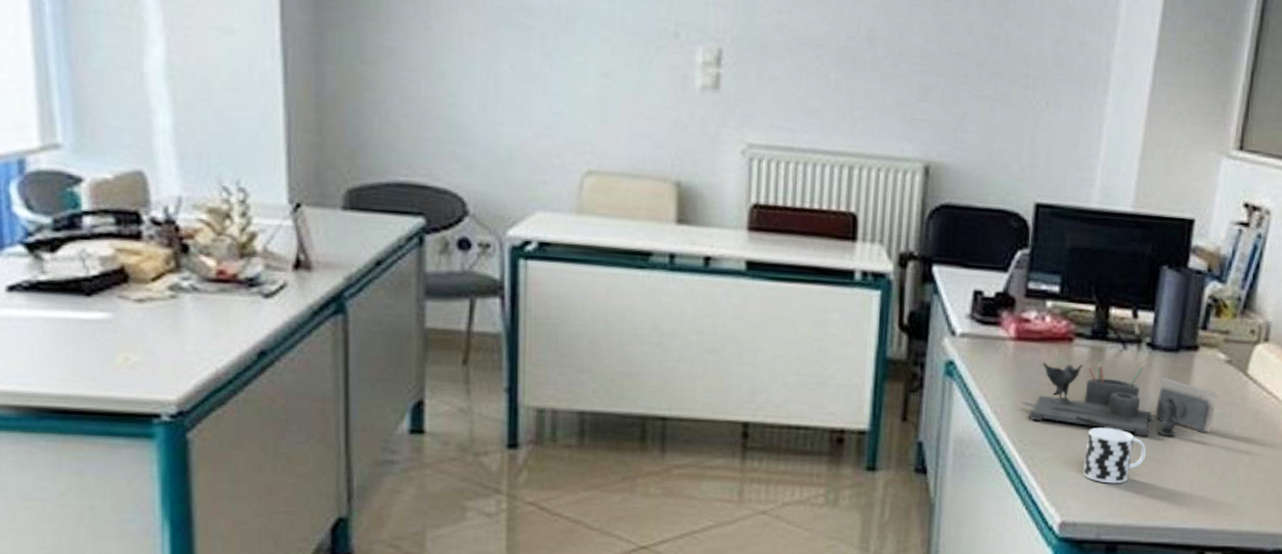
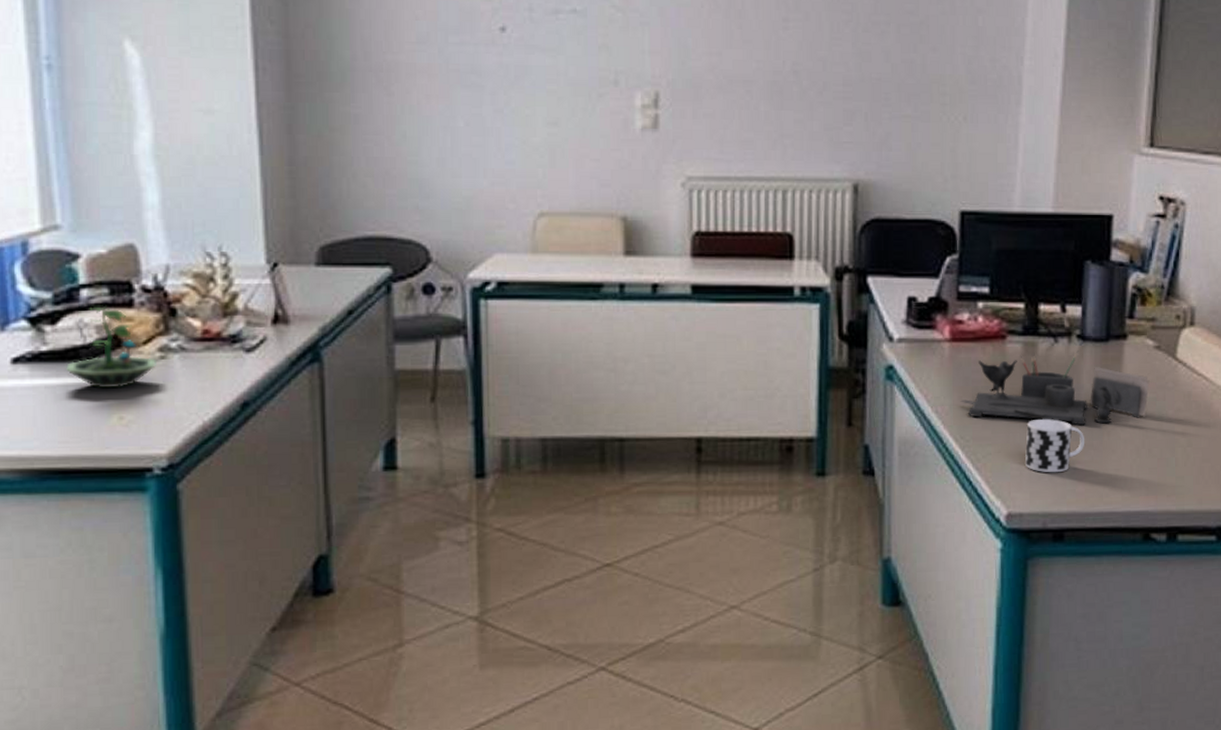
terrarium: none [65,236,166,327] -> present [65,306,156,389]

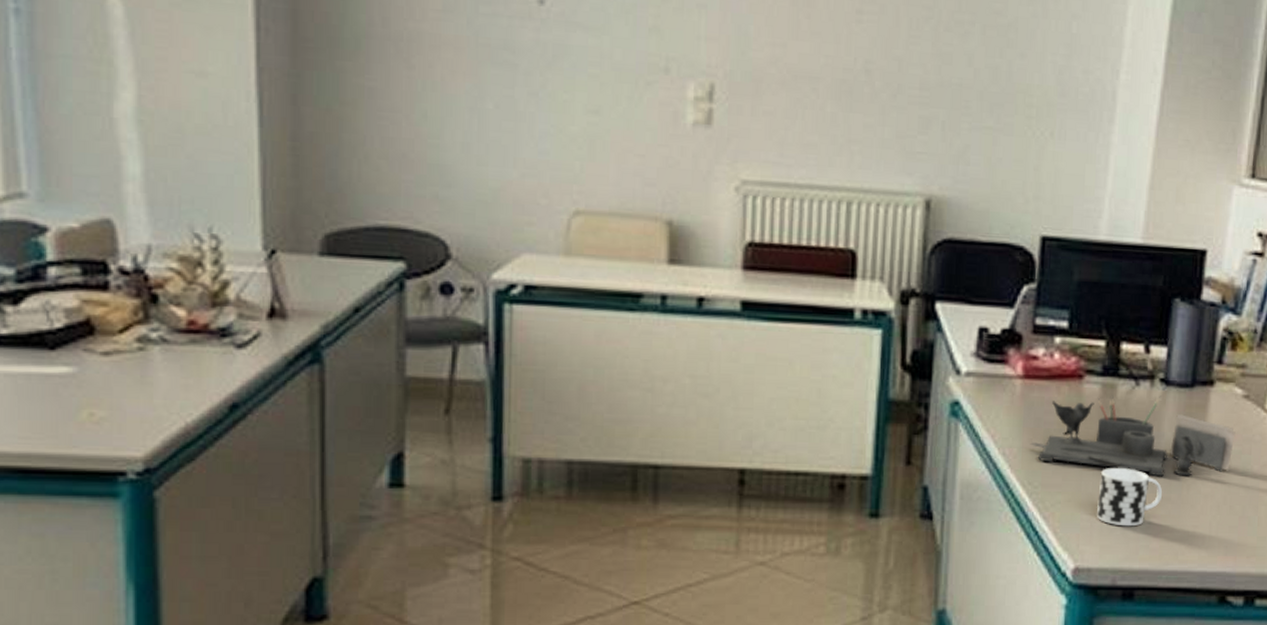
terrarium: present [65,306,156,389] -> none [28,287,133,381]

